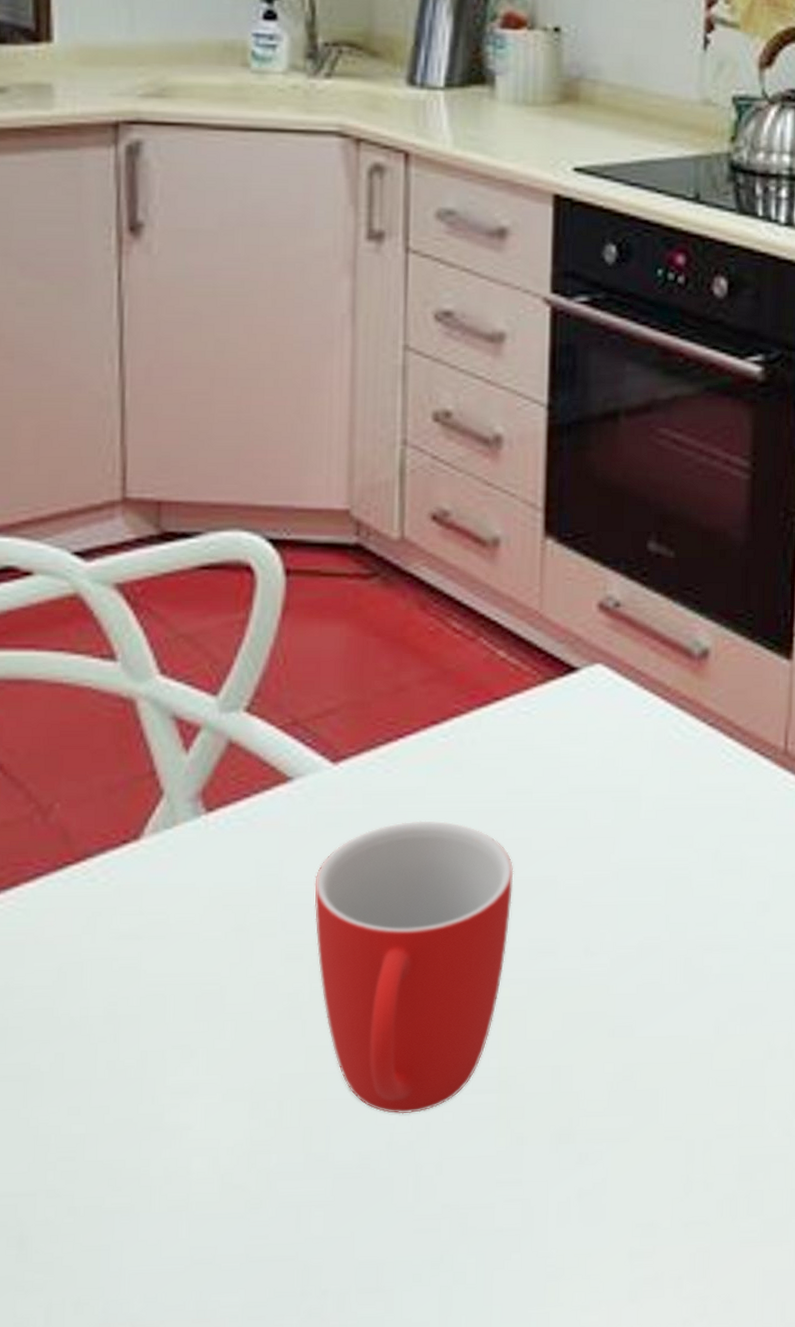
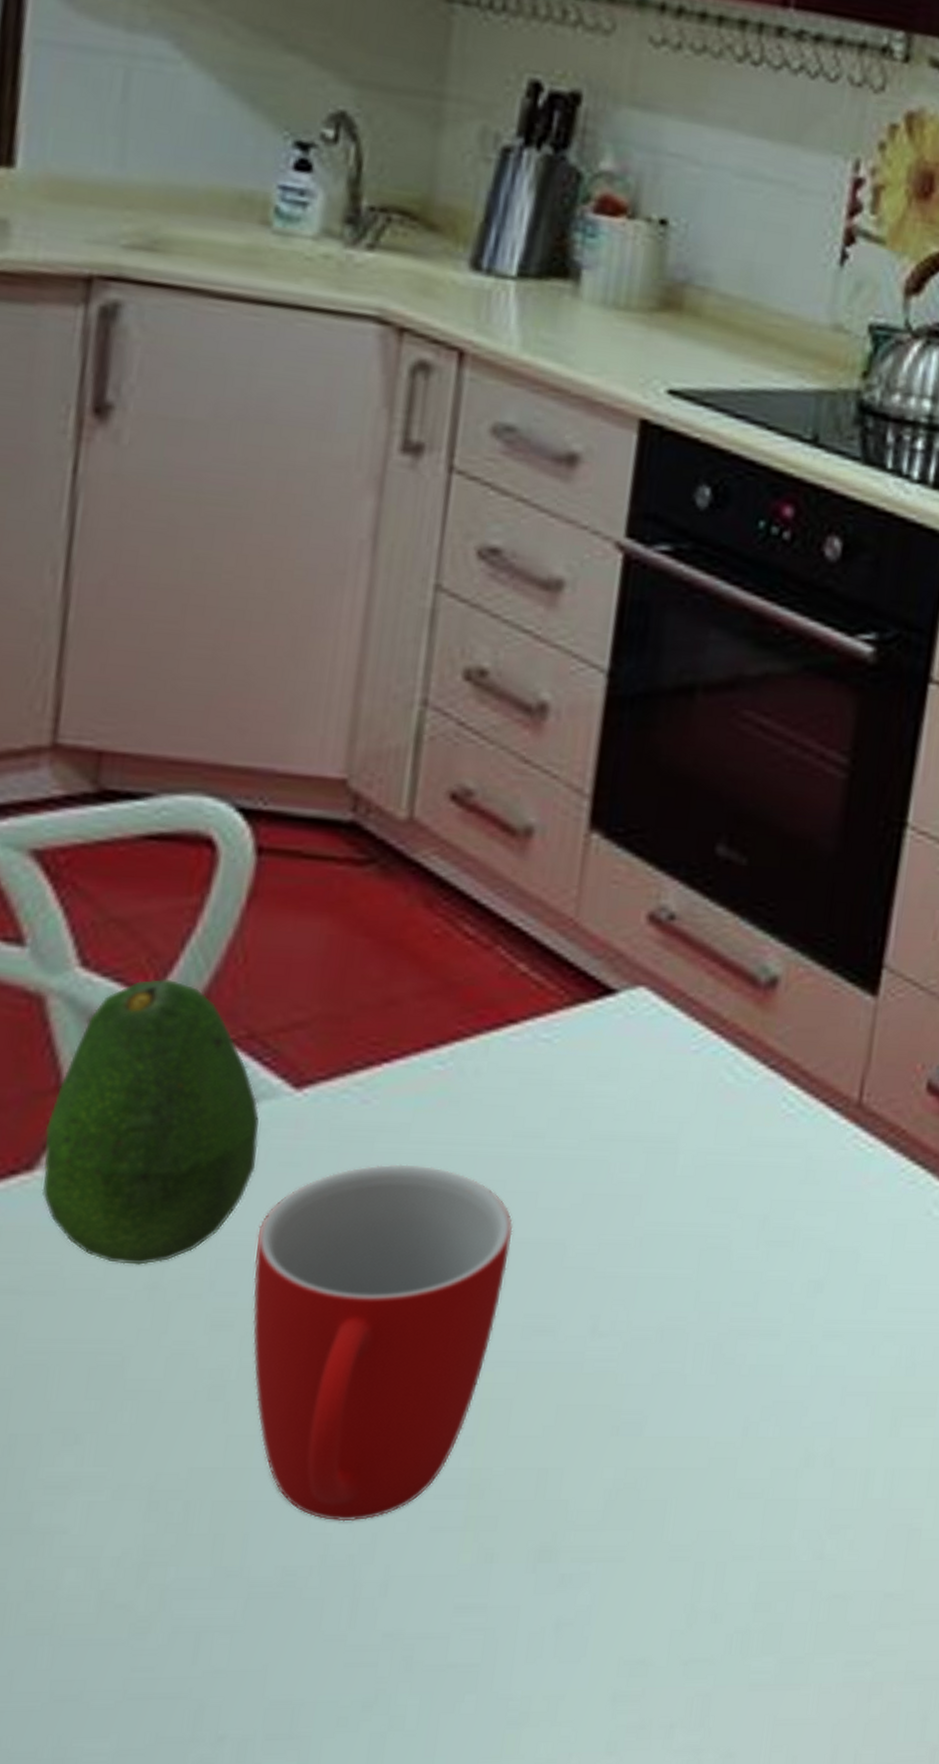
fruit: none [145,680,309,912] -> present [42,978,259,1265]

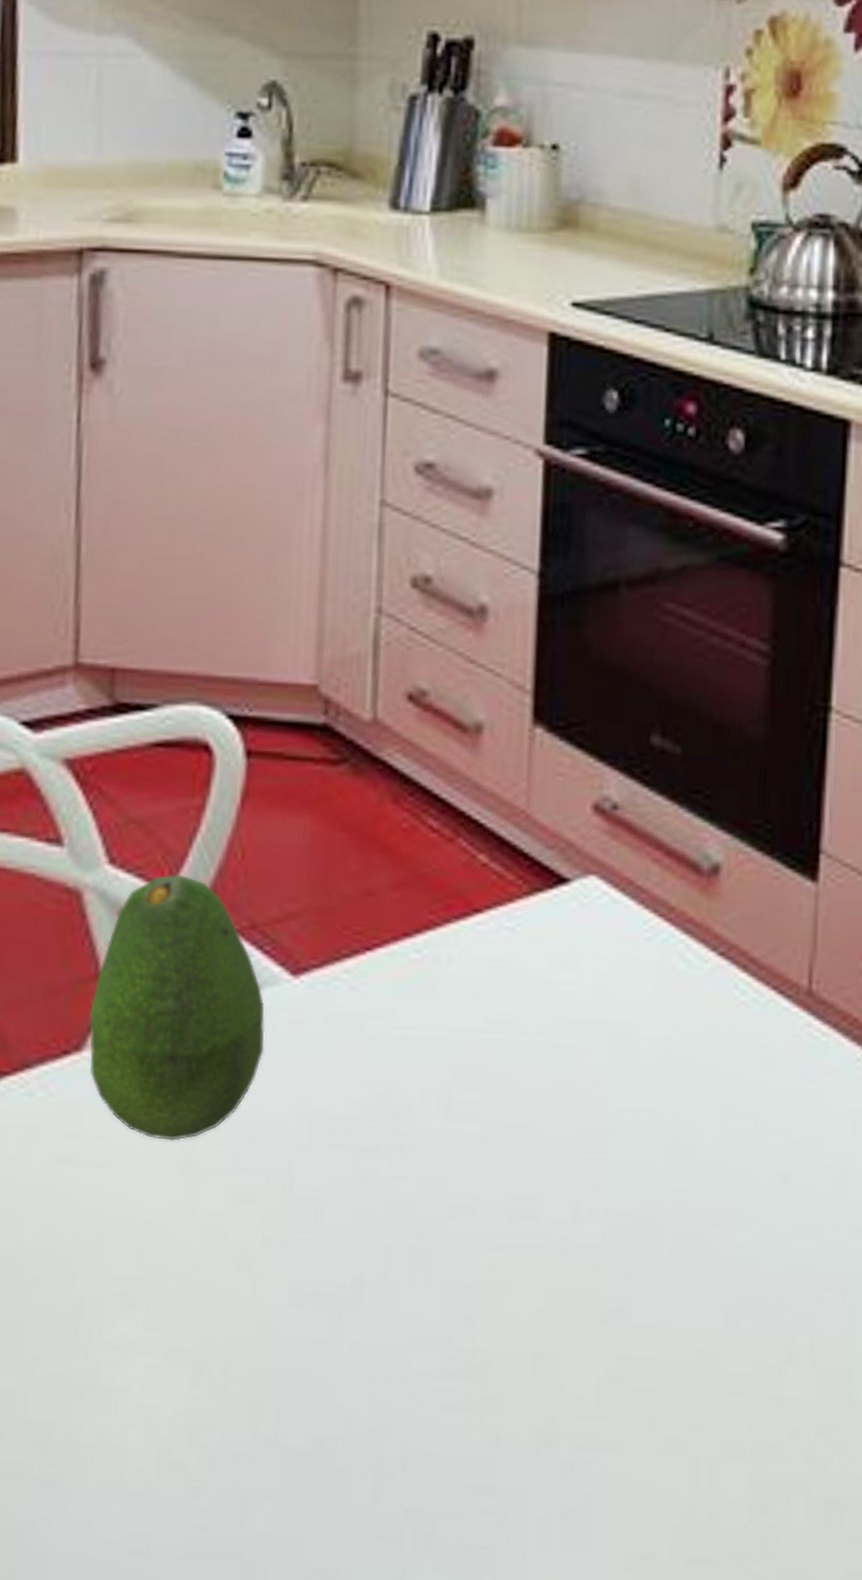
mug: present [252,1164,513,1522] -> none [269,1048,493,1396]

